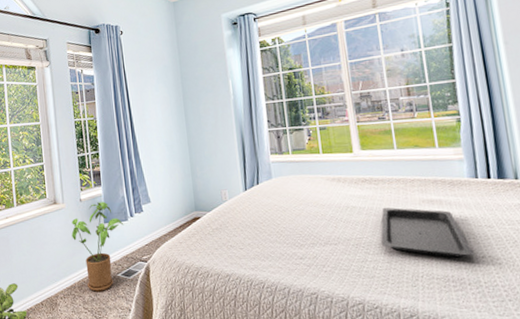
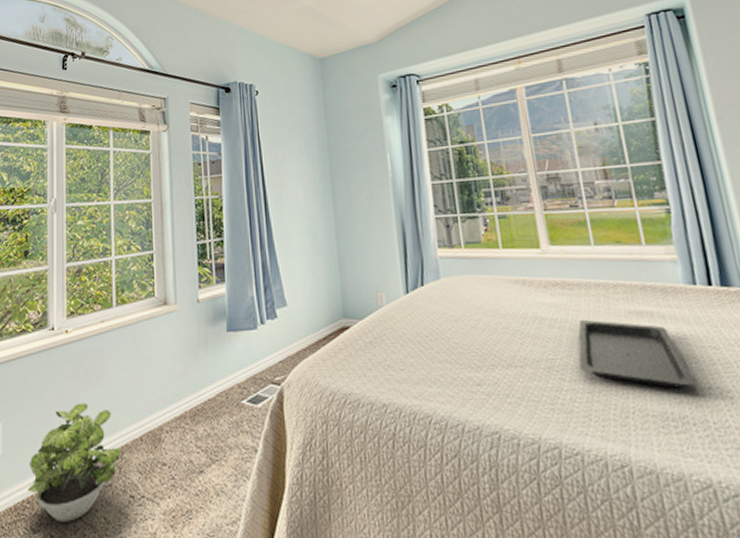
house plant: present [71,202,124,292] -> none [184,303,252,424]

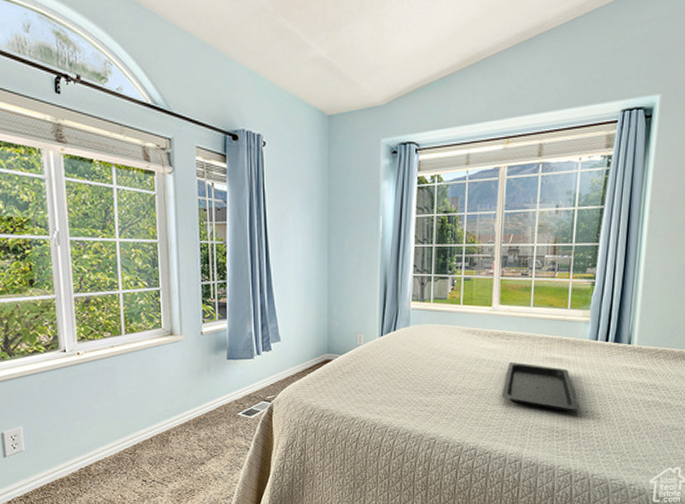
potted plant: present [28,403,121,522] -> none [51,412,134,499]

